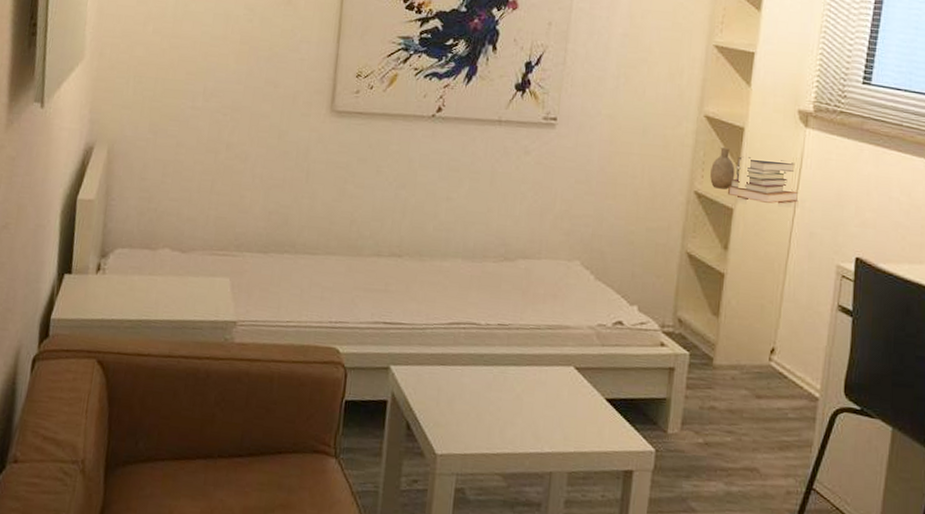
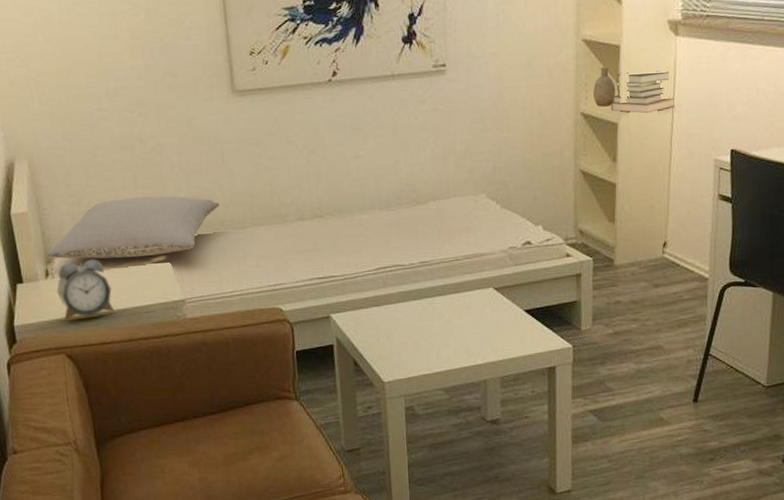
pillow: none [104,201,294,269] -> present [47,196,219,259]
alarm clock: none [104,260,162,323] -> present [57,259,115,322]

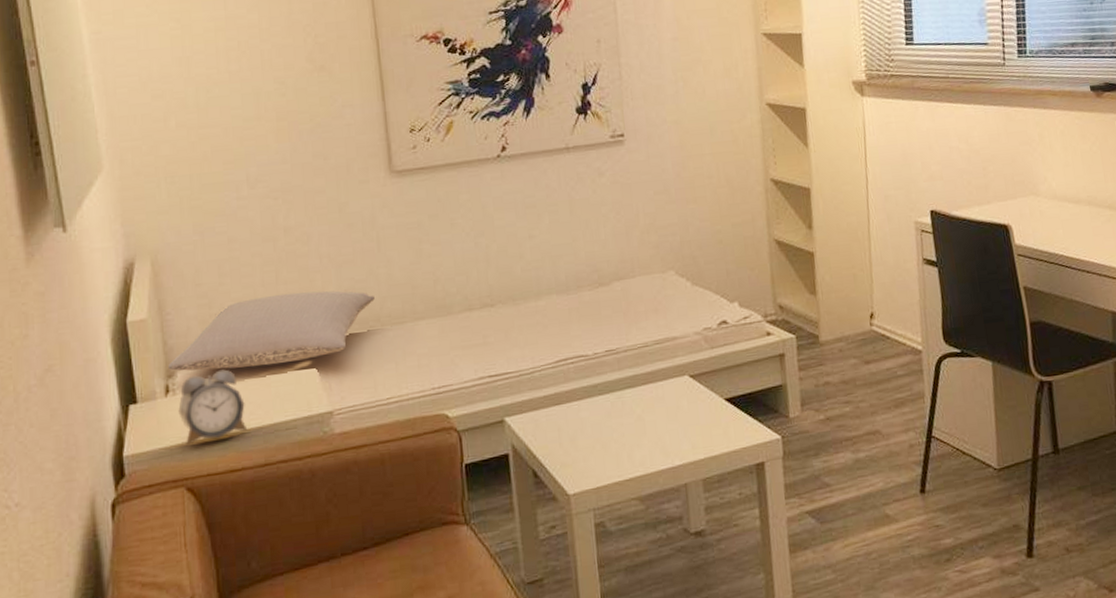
decorative vase: present [593,66,616,107] -> none [781,130,806,172]
books: present [610,70,675,114] -> none [801,132,868,177]

